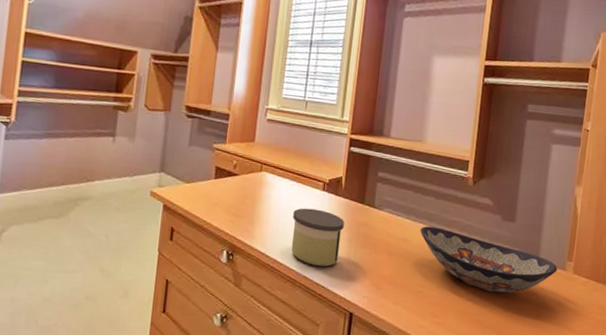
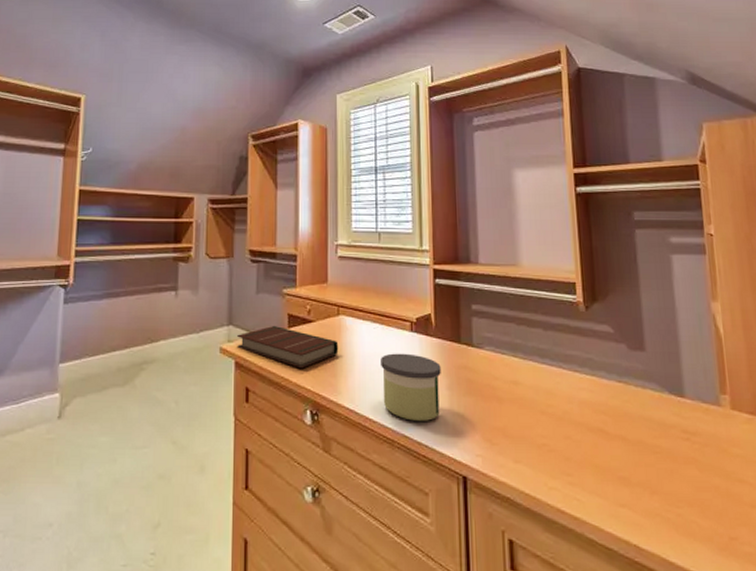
book: none [166,176,258,215] -> present [237,326,339,369]
decorative bowl: present [420,226,558,293] -> none [531,364,710,441]

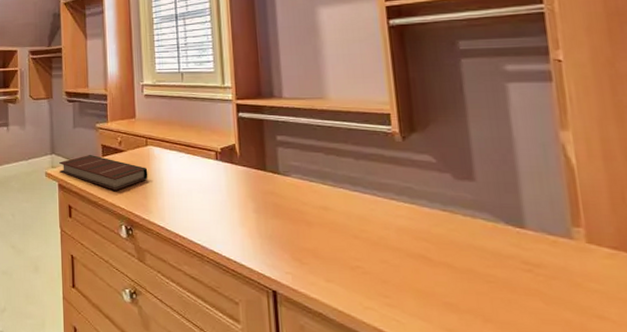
candle: present [381,353,441,421] -> none [188,179,247,240]

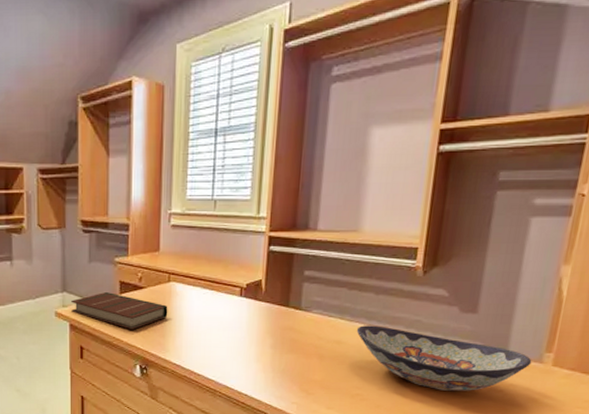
decorative bowl: none [342,191,559,269] -> present [356,325,532,392]

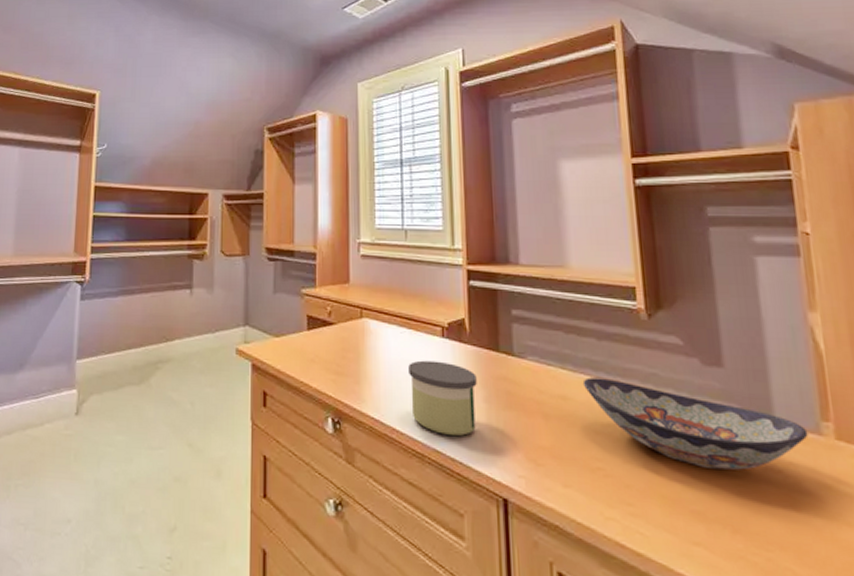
book: present [71,292,168,330] -> none [254,328,362,374]
candle: none [208,316,267,374] -> present [408,360,477,436]

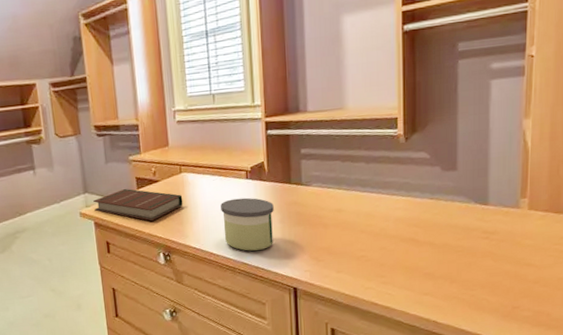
book: none [254,328,362,374] -> present [93,189,183,221]
decorative bowl: present [582,377,808,471] -> none [353,191,510,244]

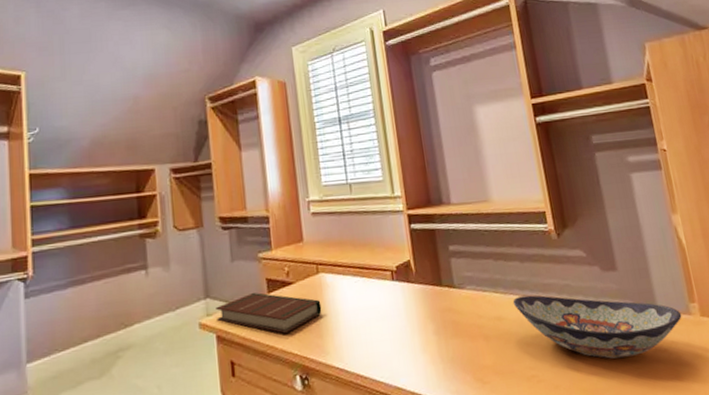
candle: present [221,197,274,251] -> none [365,303,429,372]
decorative bowl: none [353,191,510,244] -> present [512,295,682,359]

